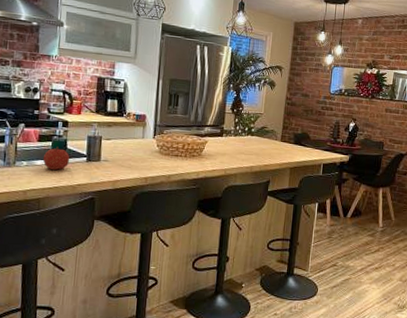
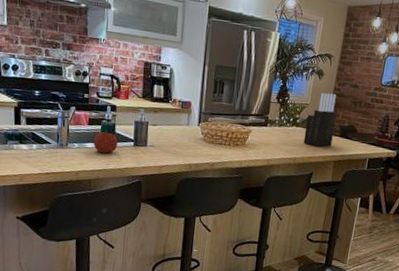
knife block: none [259,102,290,155] -> present [303,92,337,147]

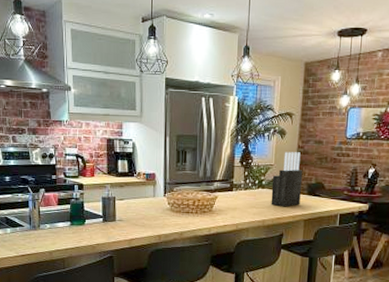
fruit: present [93,131,119,154] -> none [63,209,88,232]

